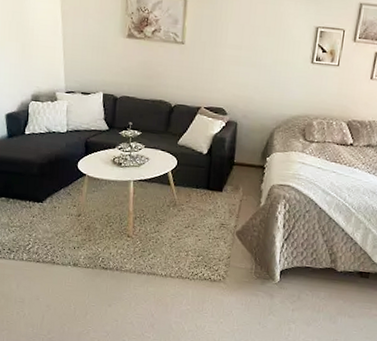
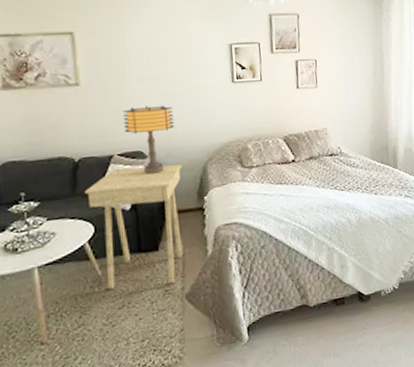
side table: none [175,118,253,220] -> present [85,164,183,290]
table lamp: none [212,70,255,130] -> present [122,105,175,175]

